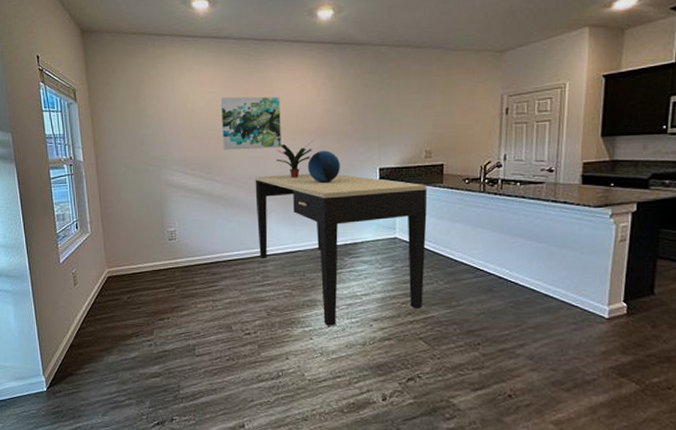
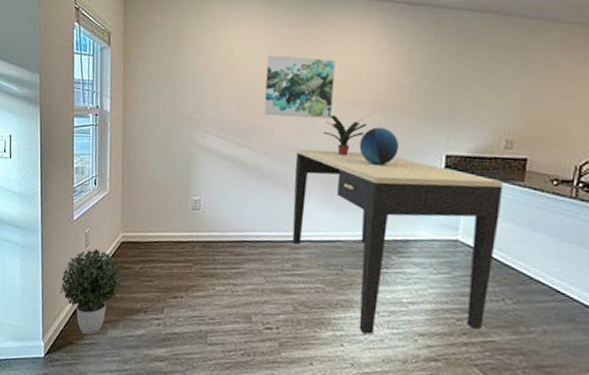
potted plant: none [54,286,112,365] -> present [59,248,123,336]

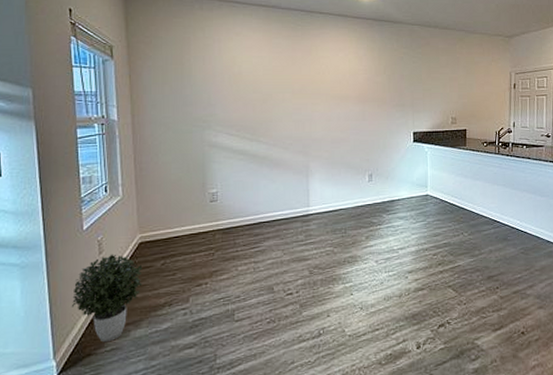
wall art: present [264,54,336,120] -> none [267,62,326,113]
dining table: present [292,149,504,335] -> none [300,135,454,281]
potted plant: present [323,113,371,156] -> none [320,105,356,141]
decorative globe: present [359,127,399,165] -> none [350,115,379,145]

